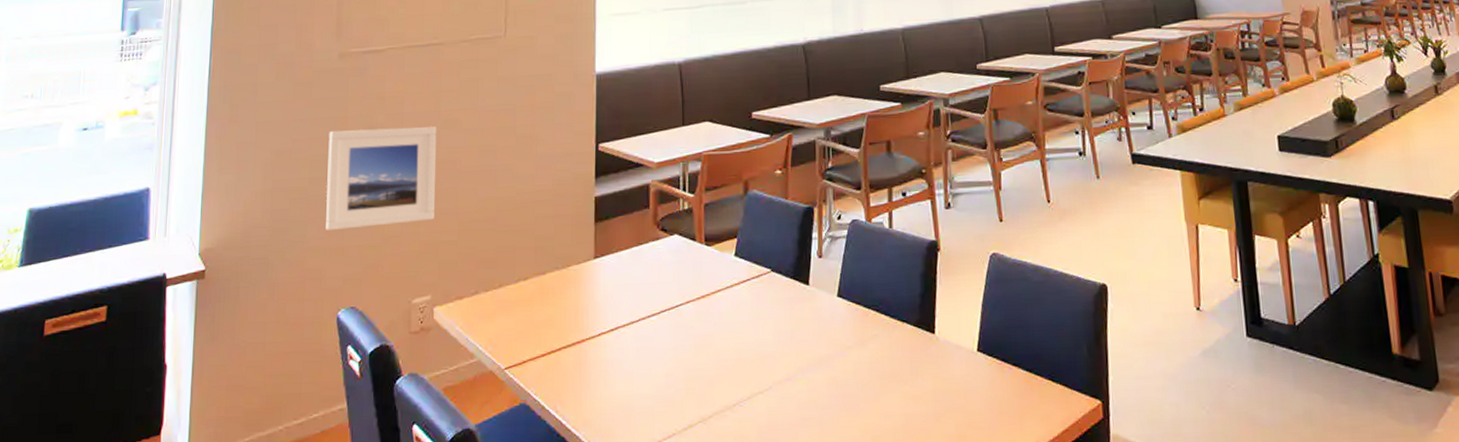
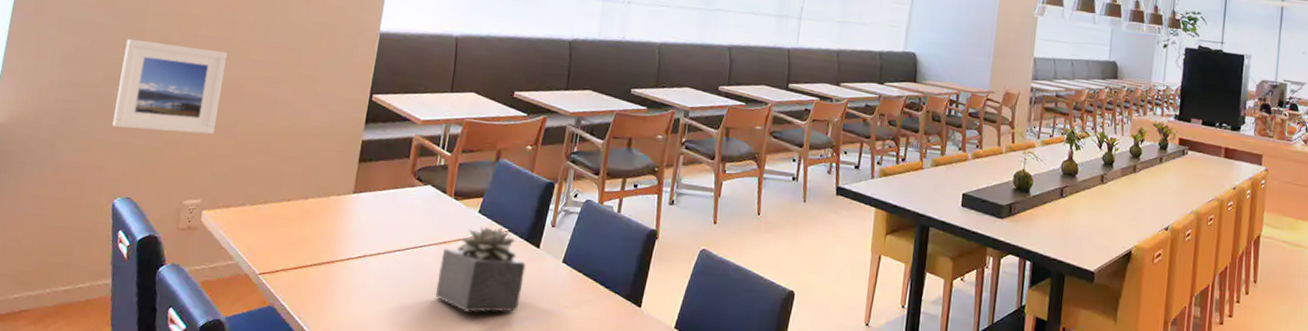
succulent plant: none [701,268,798,372] -> present [435,227,526,313]

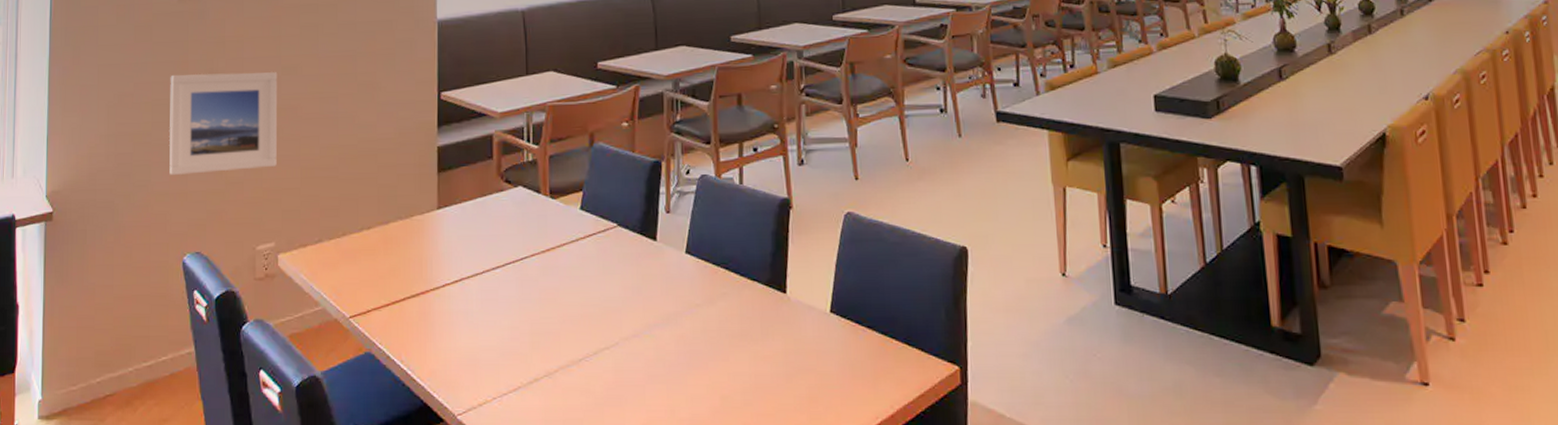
succulent plant: present [435,227,526,313] -> none [546,222,645,327]

